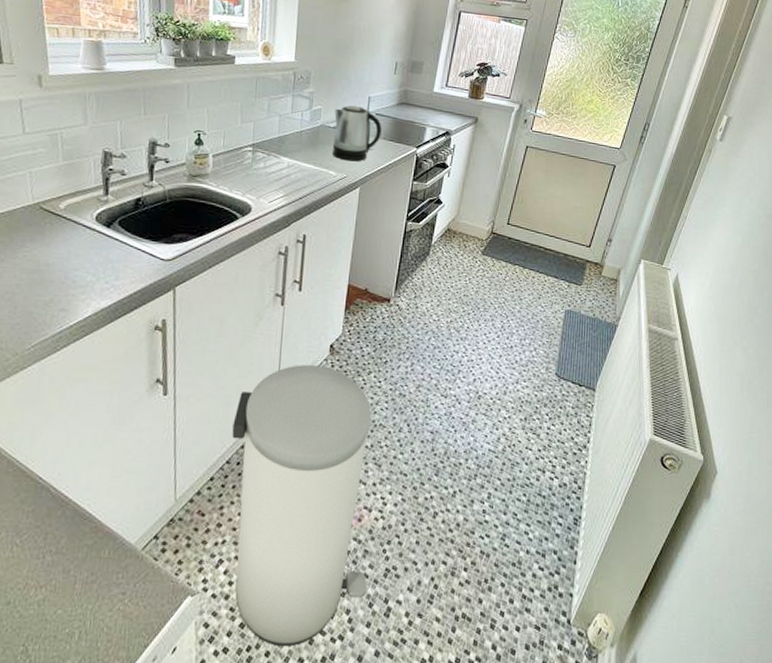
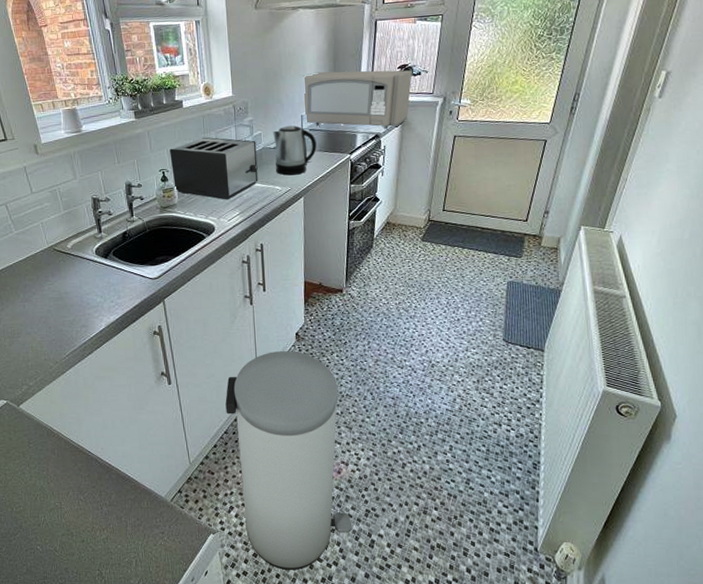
toaster: none [209,101,315,178] -> present [170,137,258,200]
microwave: none [374,53,491,128] -> present [302,70,412,129]

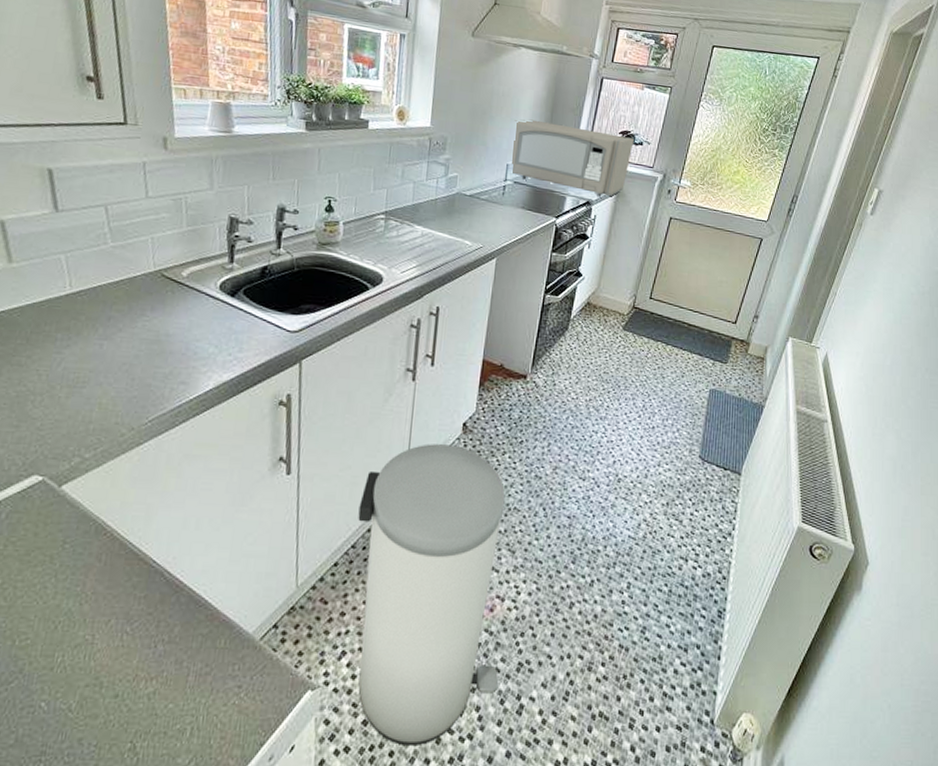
toaster: present [170,137,258,200] -> none [340,167,450,248]
kettle: present [273,125,317,176] -> none [468,173,520,231]

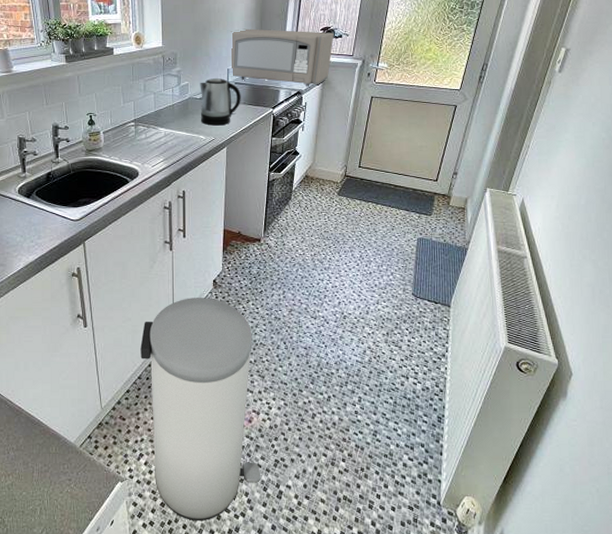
kettle: none [468,173,520,231] -> present [200,78,241,126]

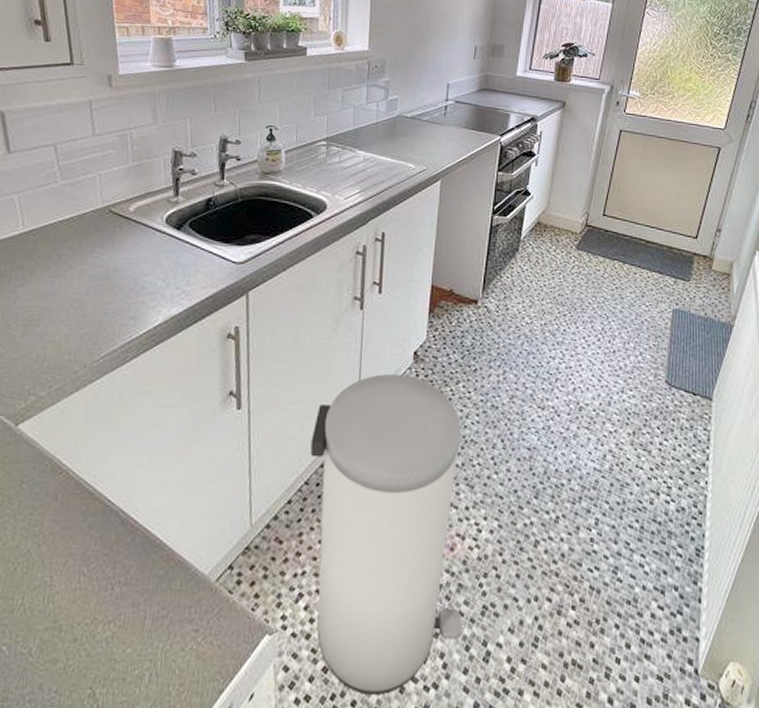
kettle: present [200,78,241,126] -> none [411,93,462,153]
microwave: present [230,28,334,87] -> none [453,37,578,113]

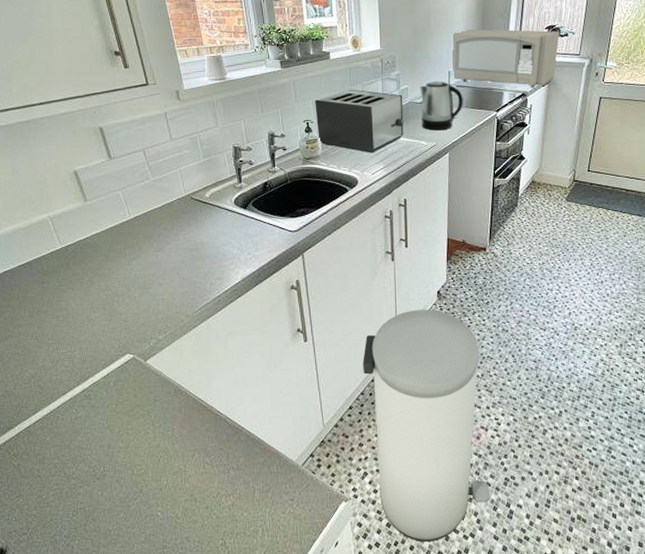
toaster: none [282,93,391,173] -> present [315,89,404,153]
kettle: none [411,93,462,153] -> present [420,81,463,131]
microwave: none [453,37,578,113] -> present [451,29,560,88]

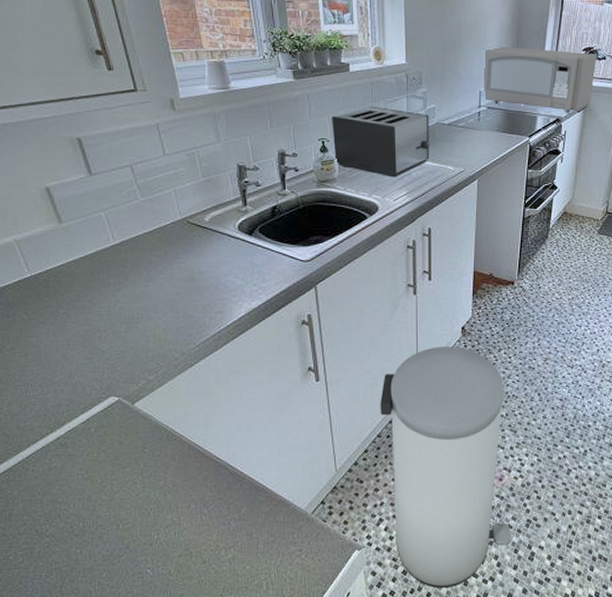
kettle: present [420,81,463,131] -> none [448,102,494,155]

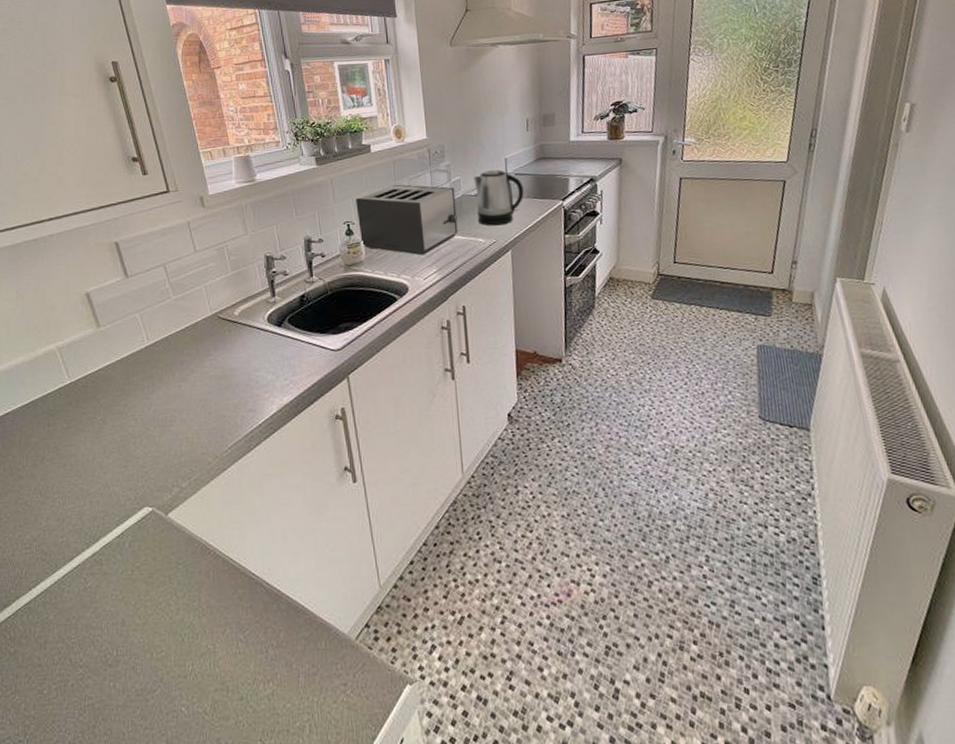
pedal bin: present [380,346,511,589] -> none [423,436,589,736]
kettle: none [448,102,494,155] -> present [473,170,524,226]
microwave: present [483,46,597,114] -> none [505,107,628,172]

